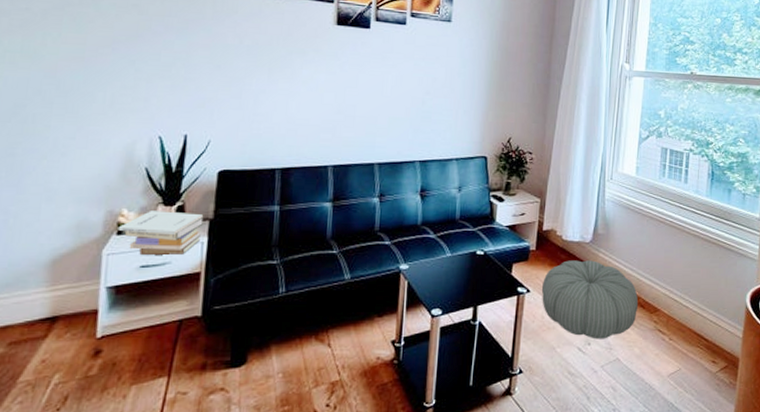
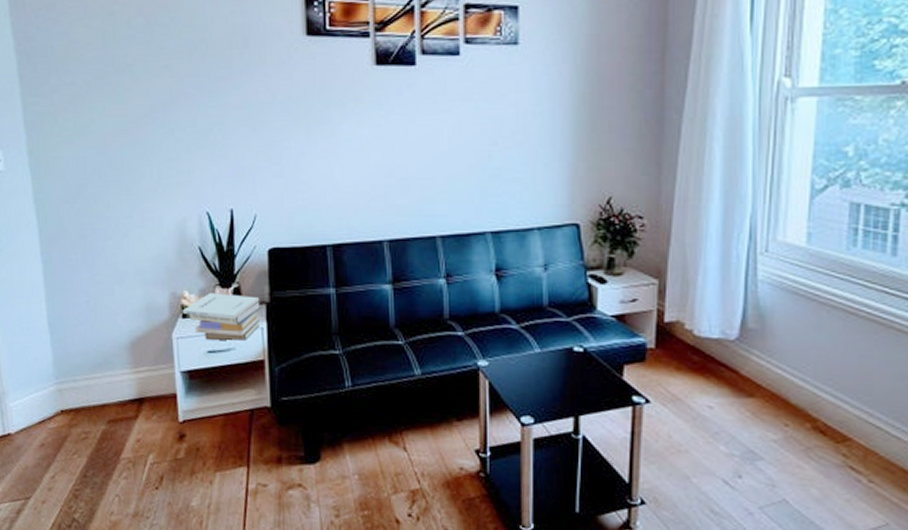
pouf: present [541,260,638,339] -> none [666,363,815,472]

